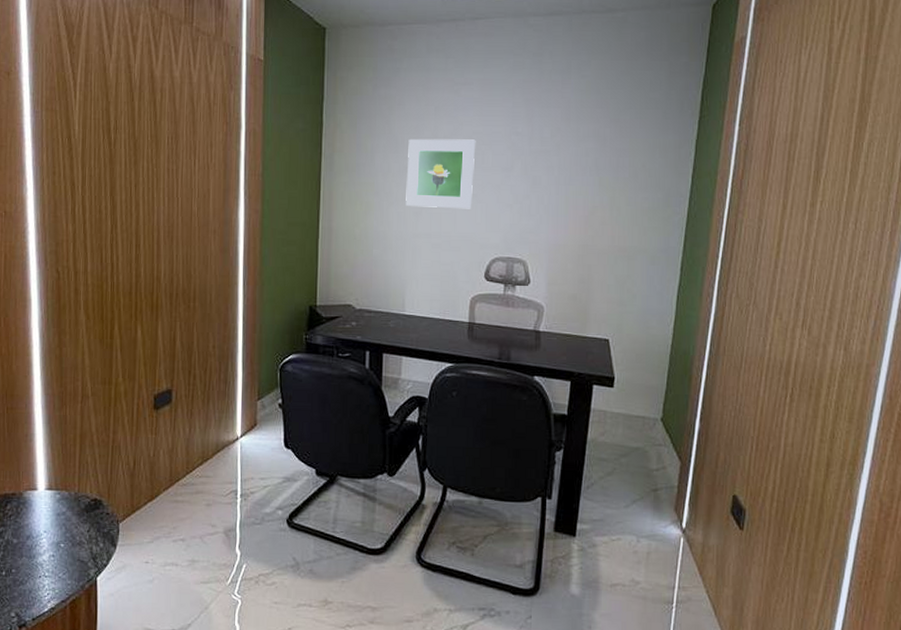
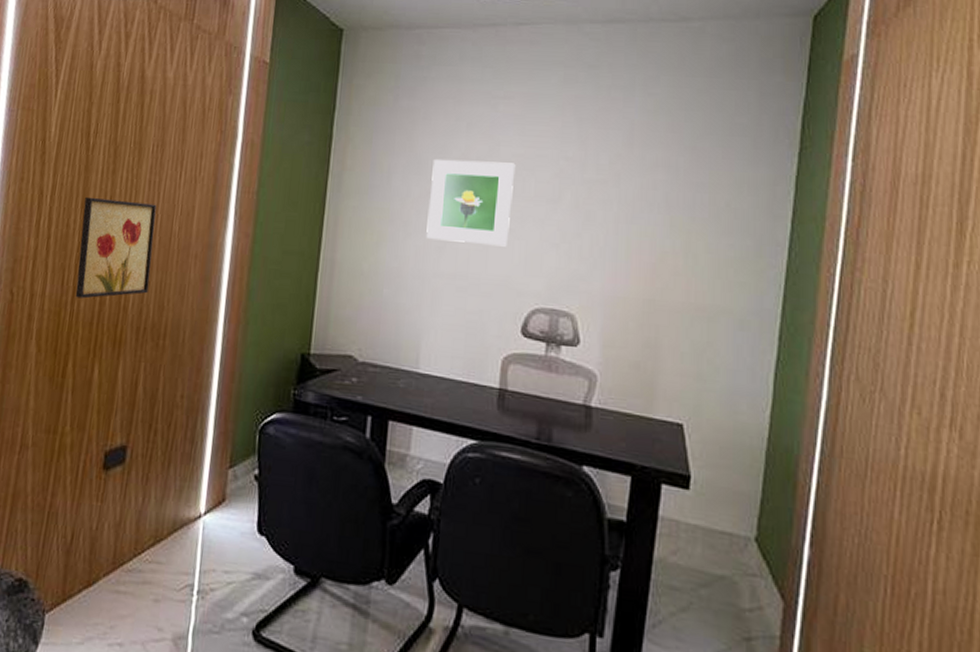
wall art: none [112,185,177,273] -> present [75,196,157,299]

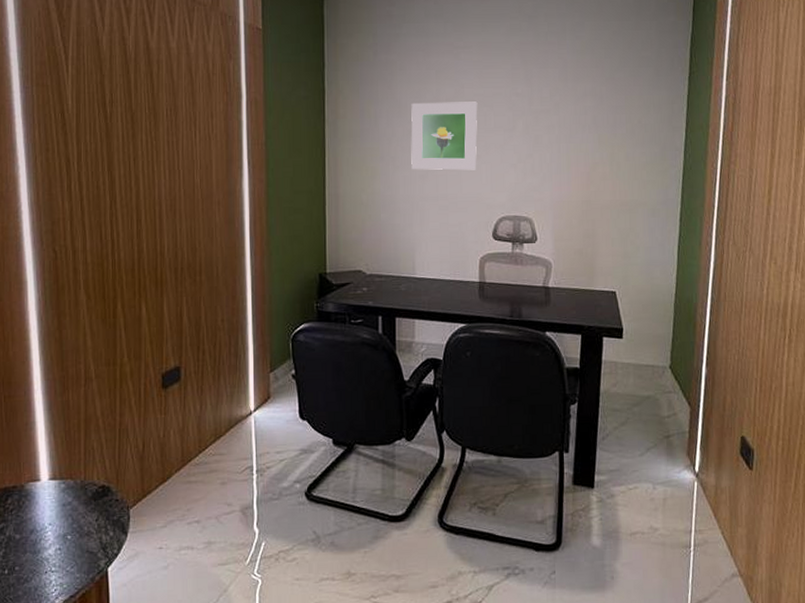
wall art: present [75,196,157,299] -> none [110,160,180,249]

